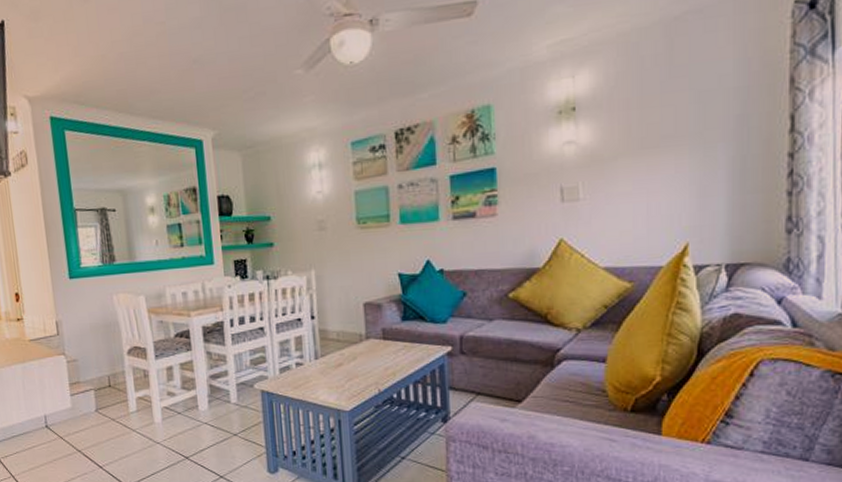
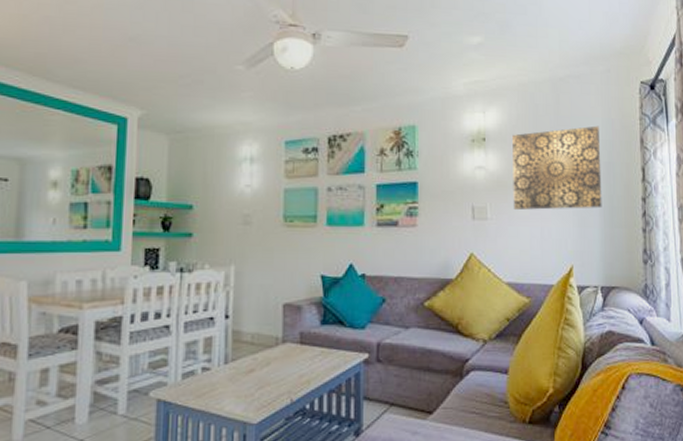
wall art: none [610,70,731,186] -> present [512,125,602,210]

